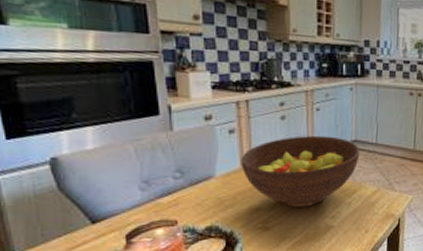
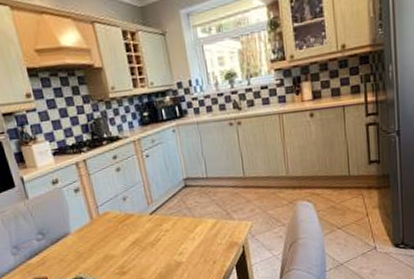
fruit bowl: present [241,135,360,207] -> none [89,178,194,250]

